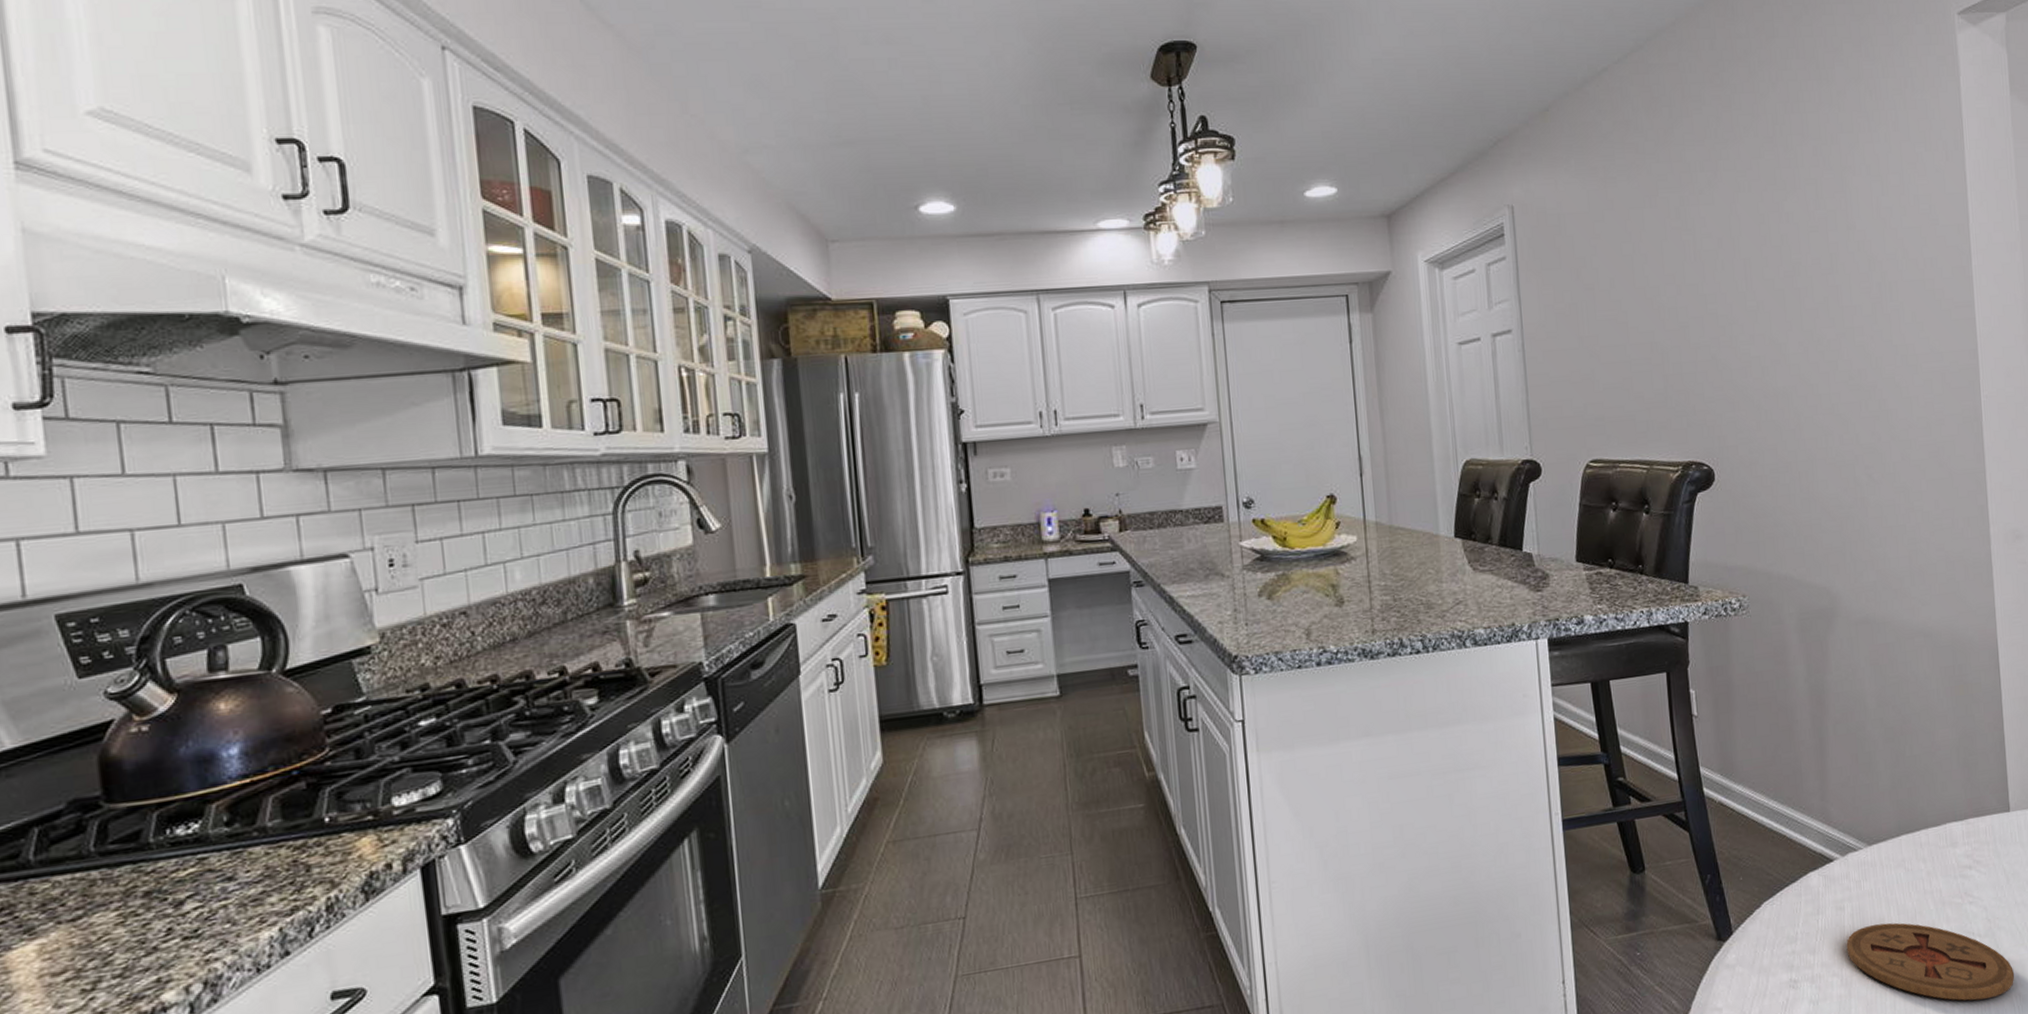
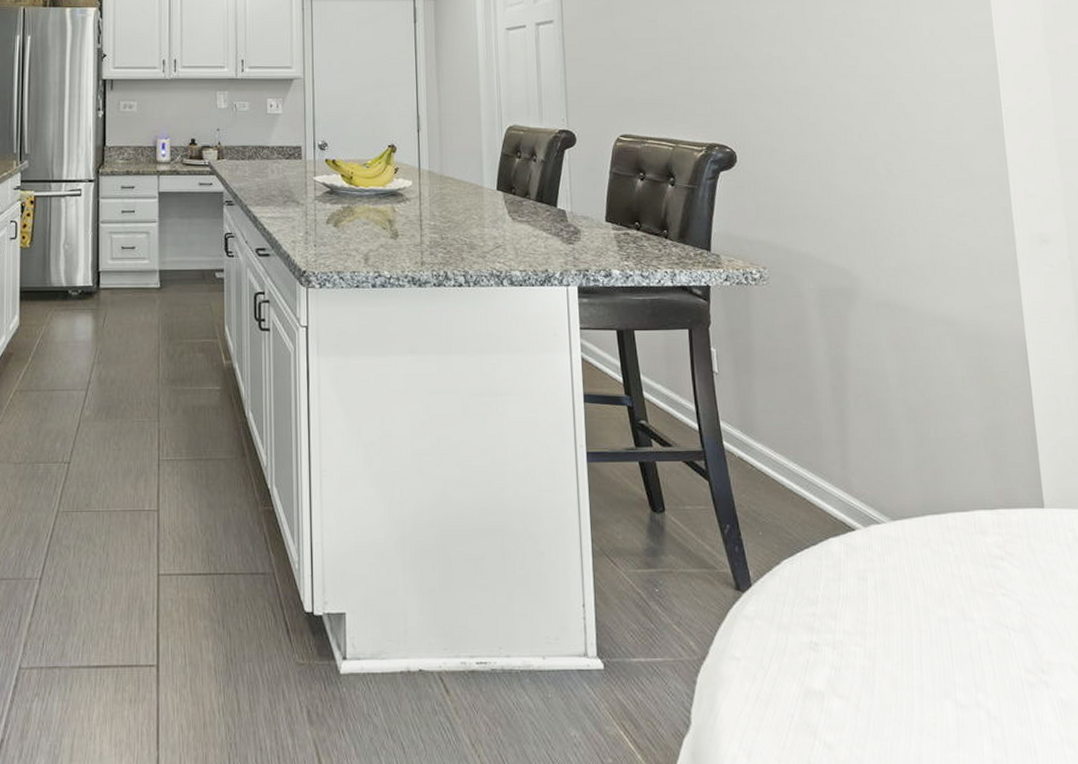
coaster: present [1846,922,2015,1001] -> none [869,601,1055,697]

